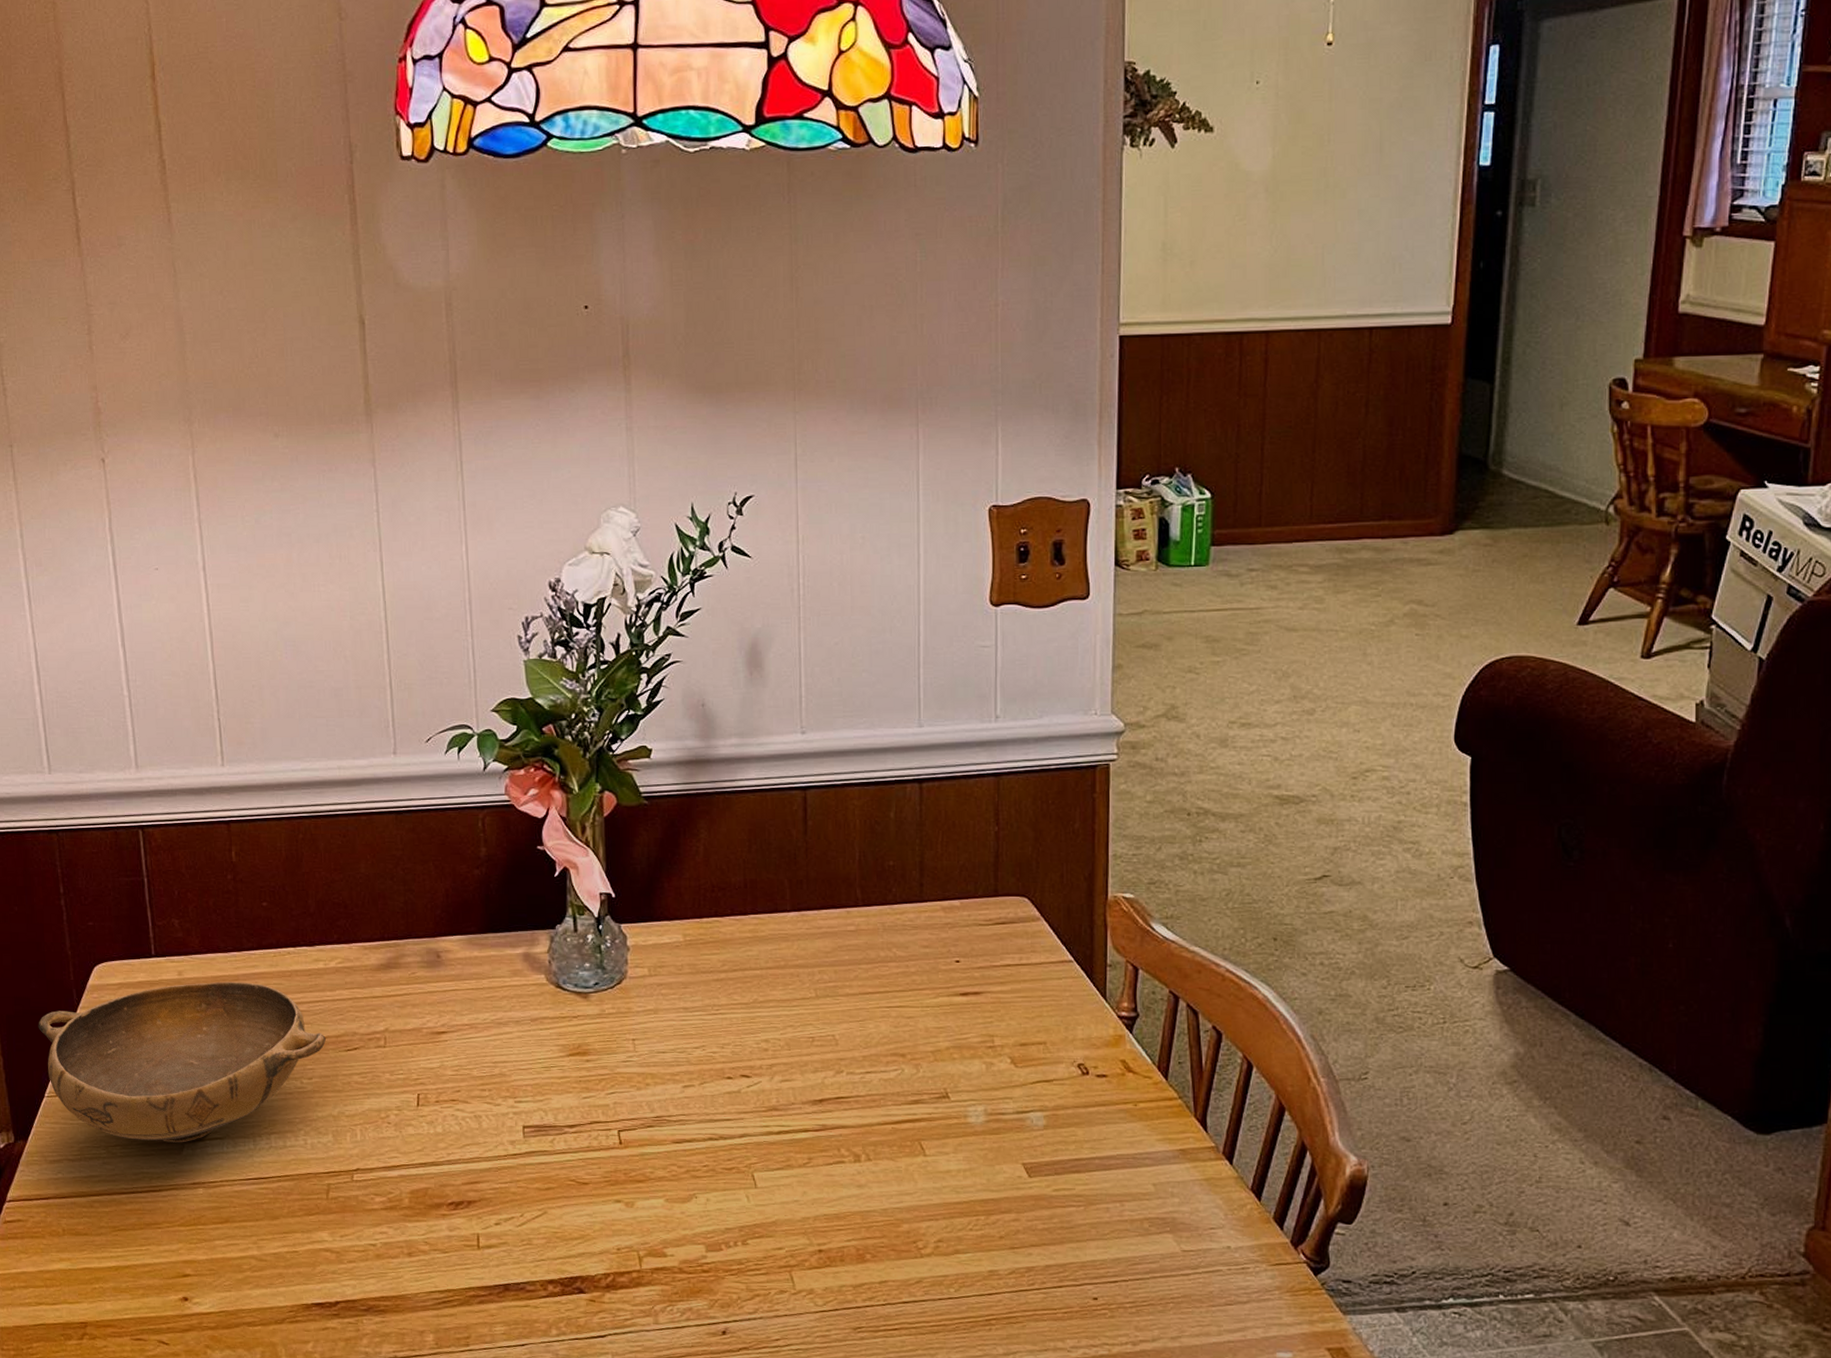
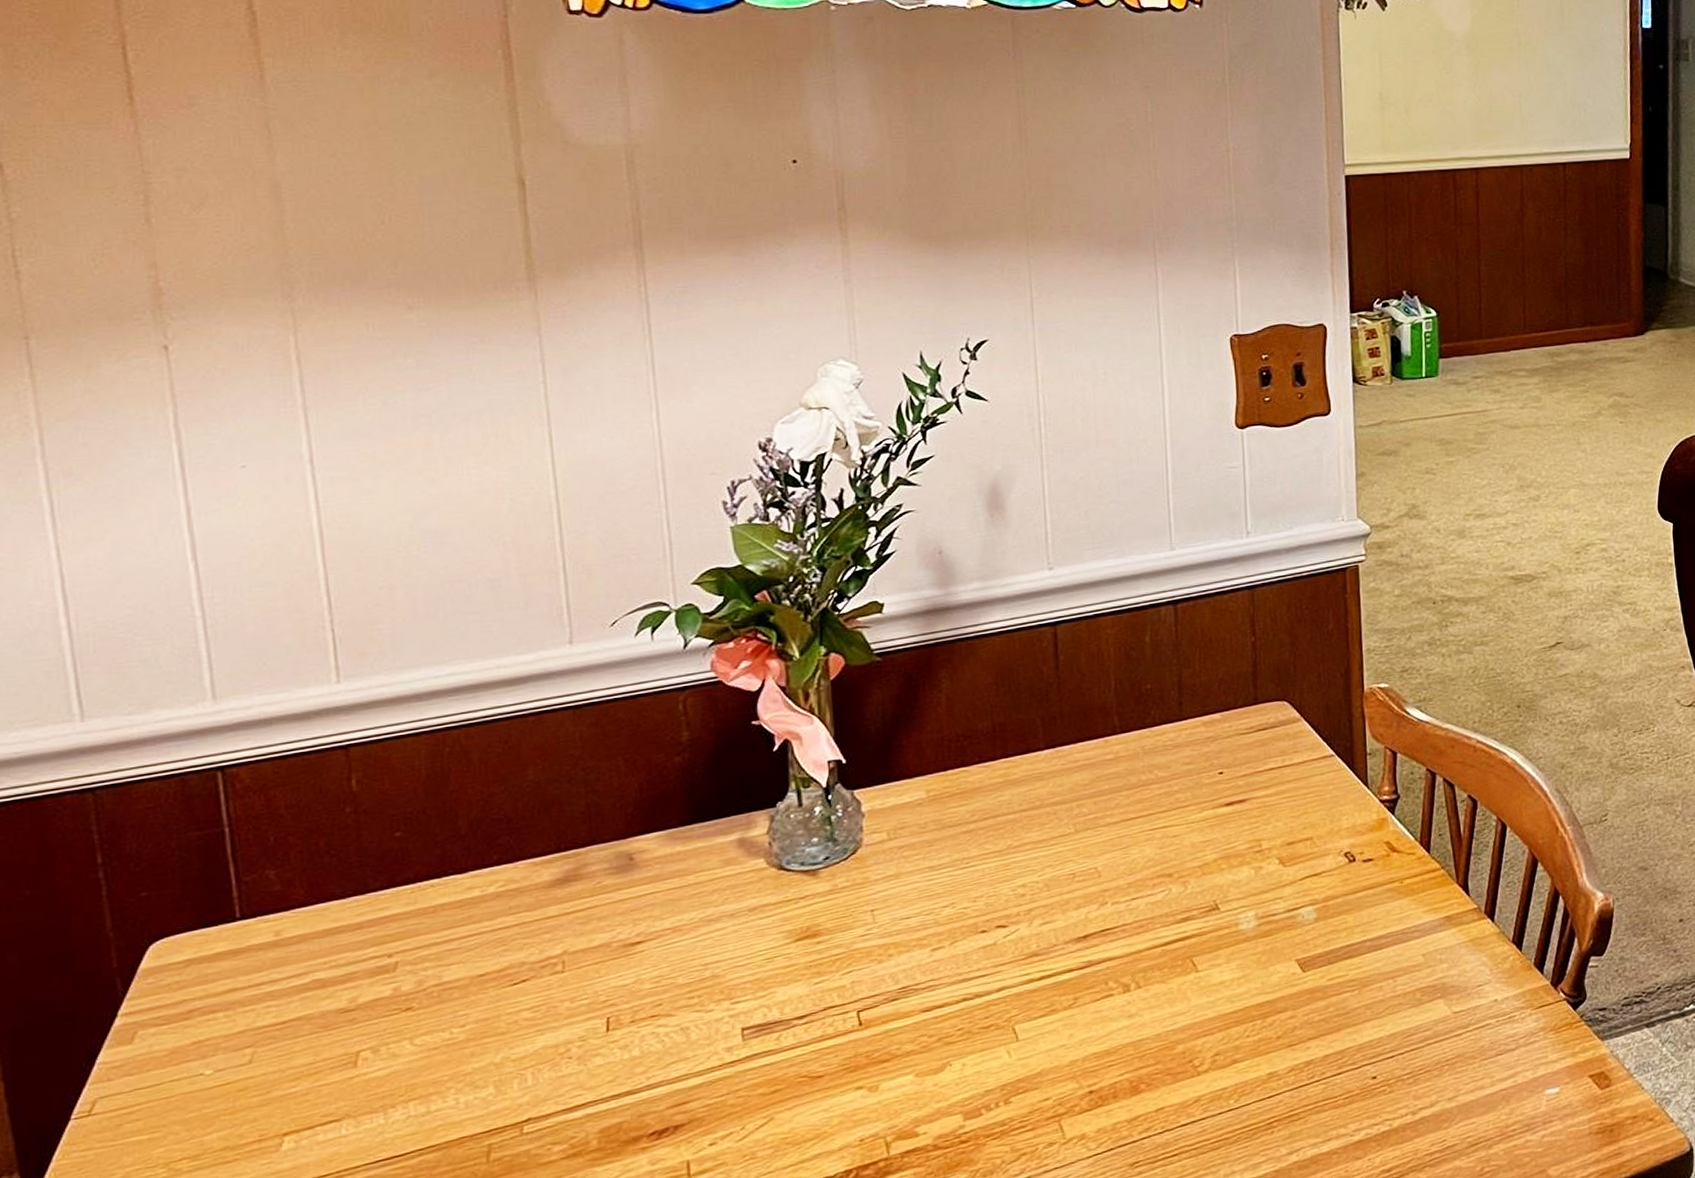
bowl: present [38,981,326,1143] -> none [60,927,484,1149]

